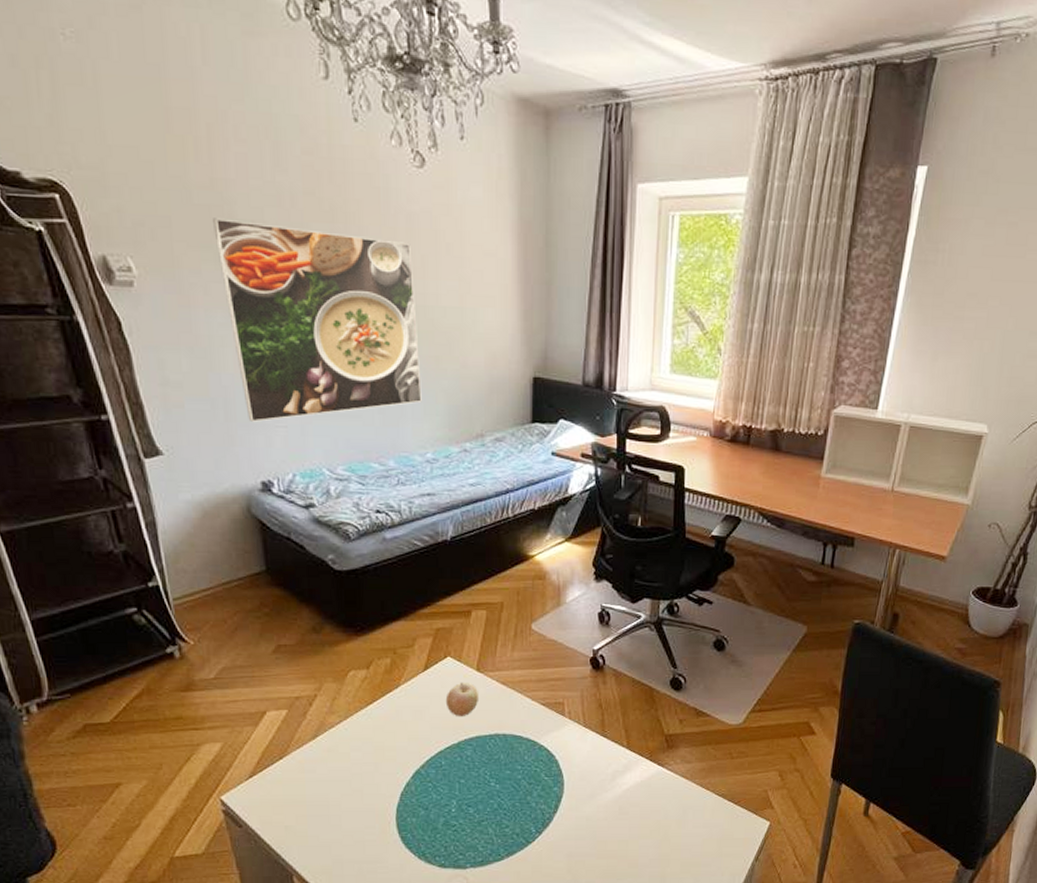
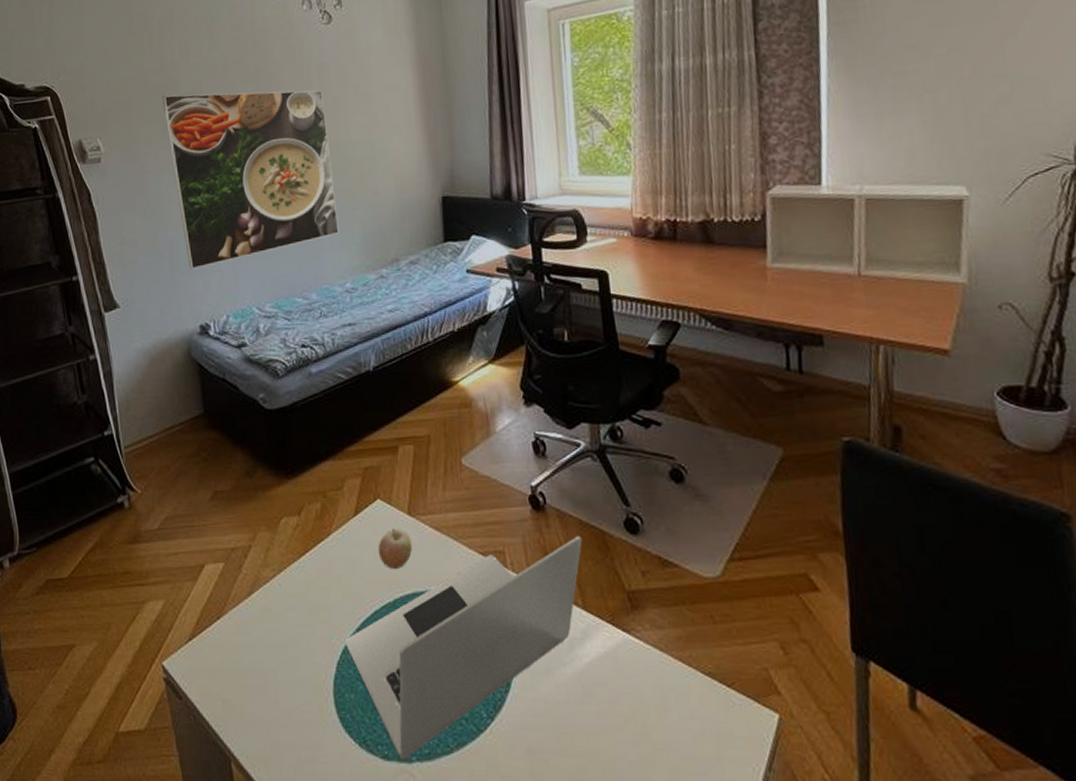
laptop: none [408,691,633,867] -> present [344,535,583,760]

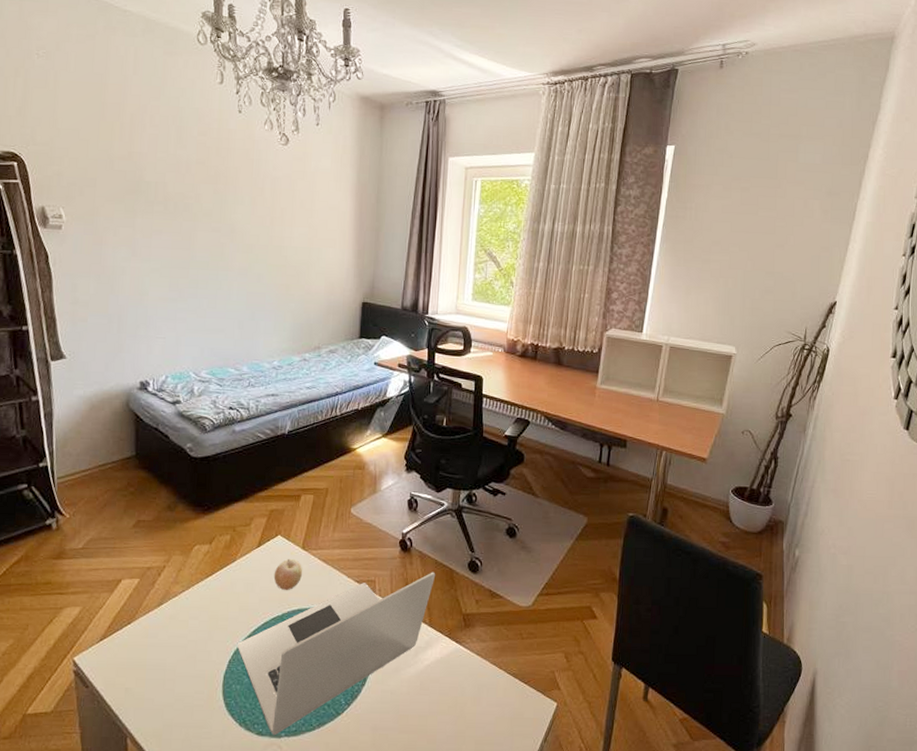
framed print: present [162,90,339,269] -> none [127,180,274,334]

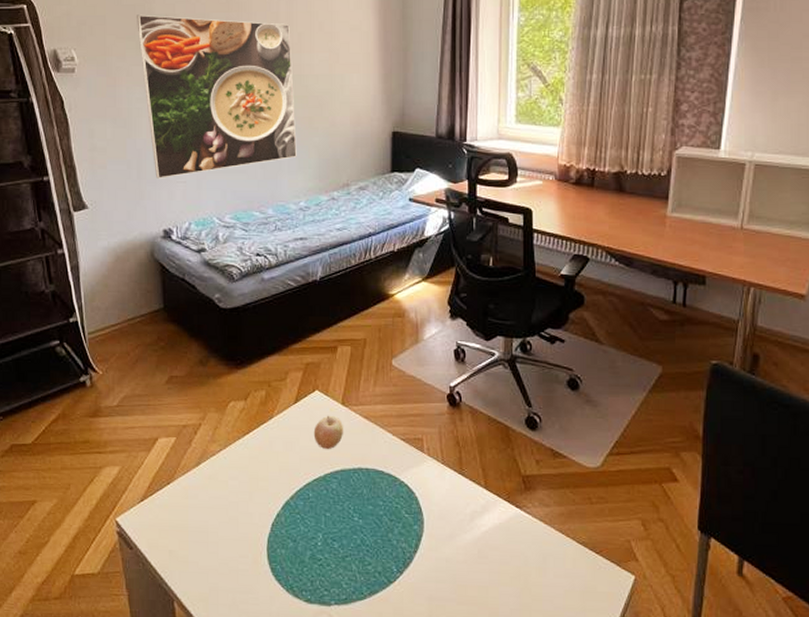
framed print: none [127,180,274,334] -> present [137,14,297,178]
laptop: present [237,572,436,736] -> none [279,429,490,604]

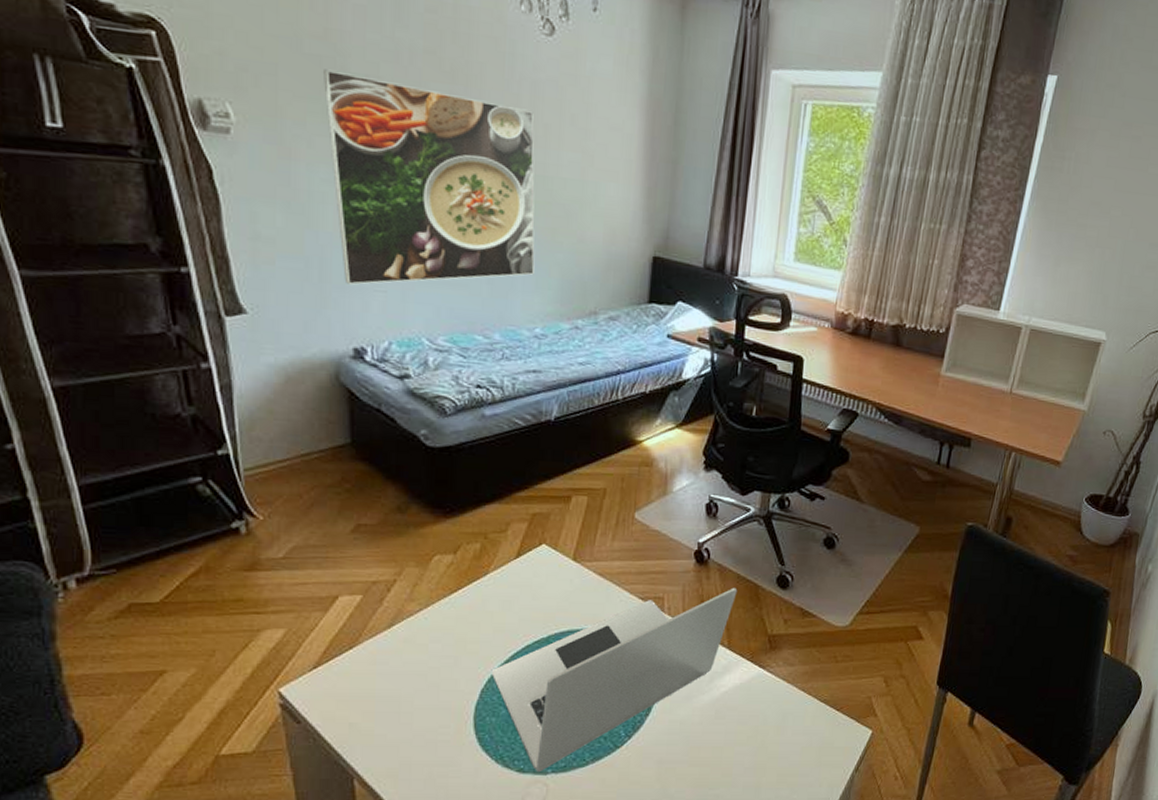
laptop: none [279,429,490,604] -> present [491,587,738,773]
fruit: present [313,415,343,449] -> none [537,571,573,608]

